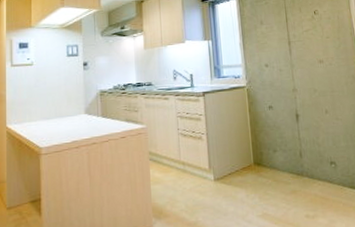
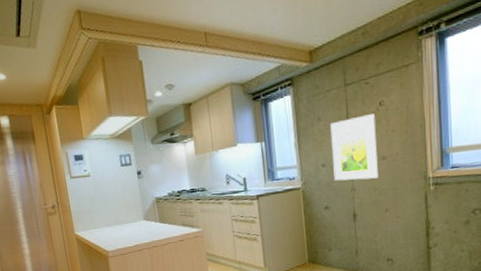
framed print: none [272,21,317,81] -> present [330,114,378,181]

